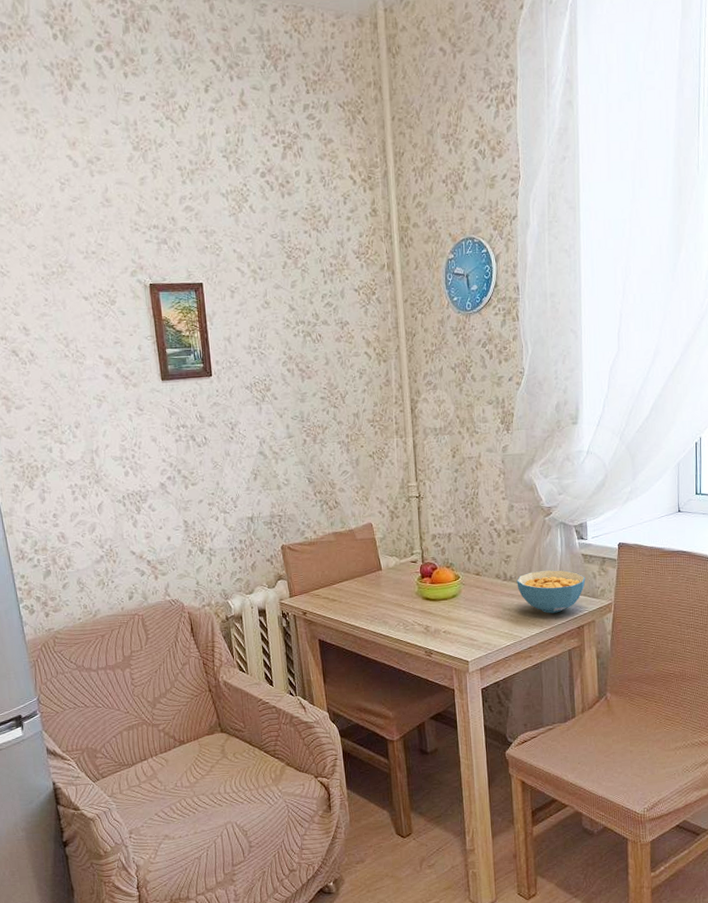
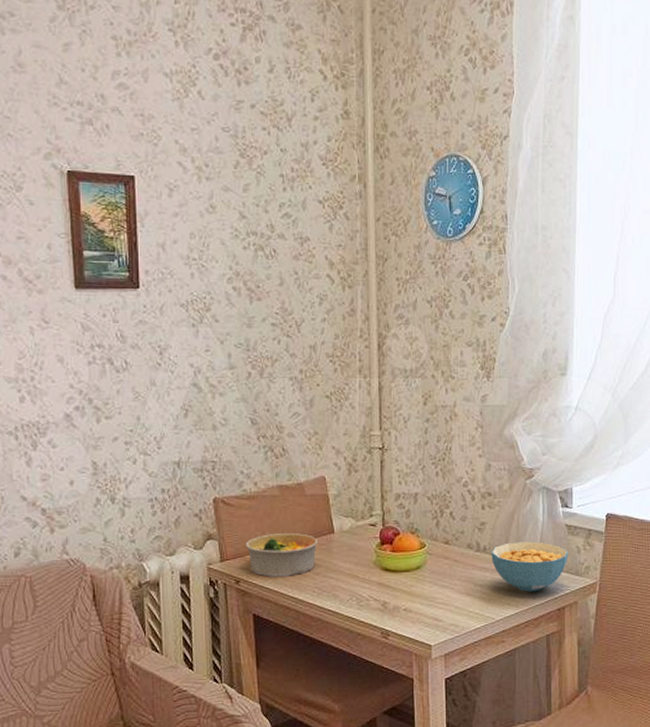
bowl: none [310,571,369,608] -> present [246,533,318,577]

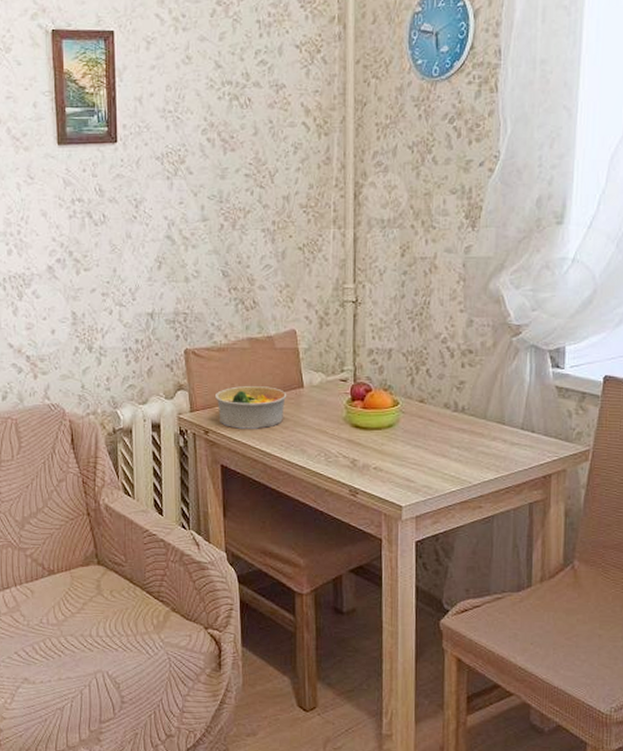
cereal bowl: present [491,542,569,592] -> none [470,403,558,457]

